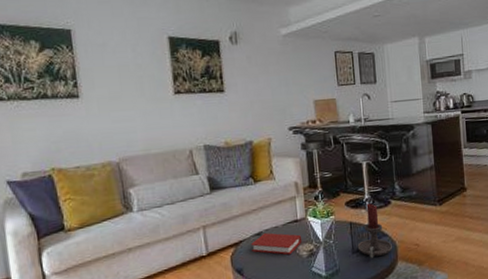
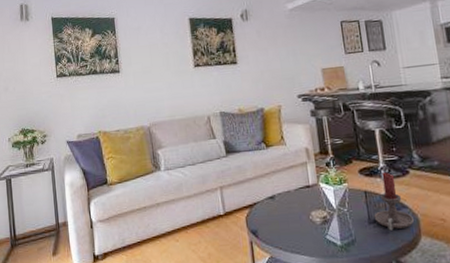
book: present [250,233,302,255] -> none [264,197,315,221]

